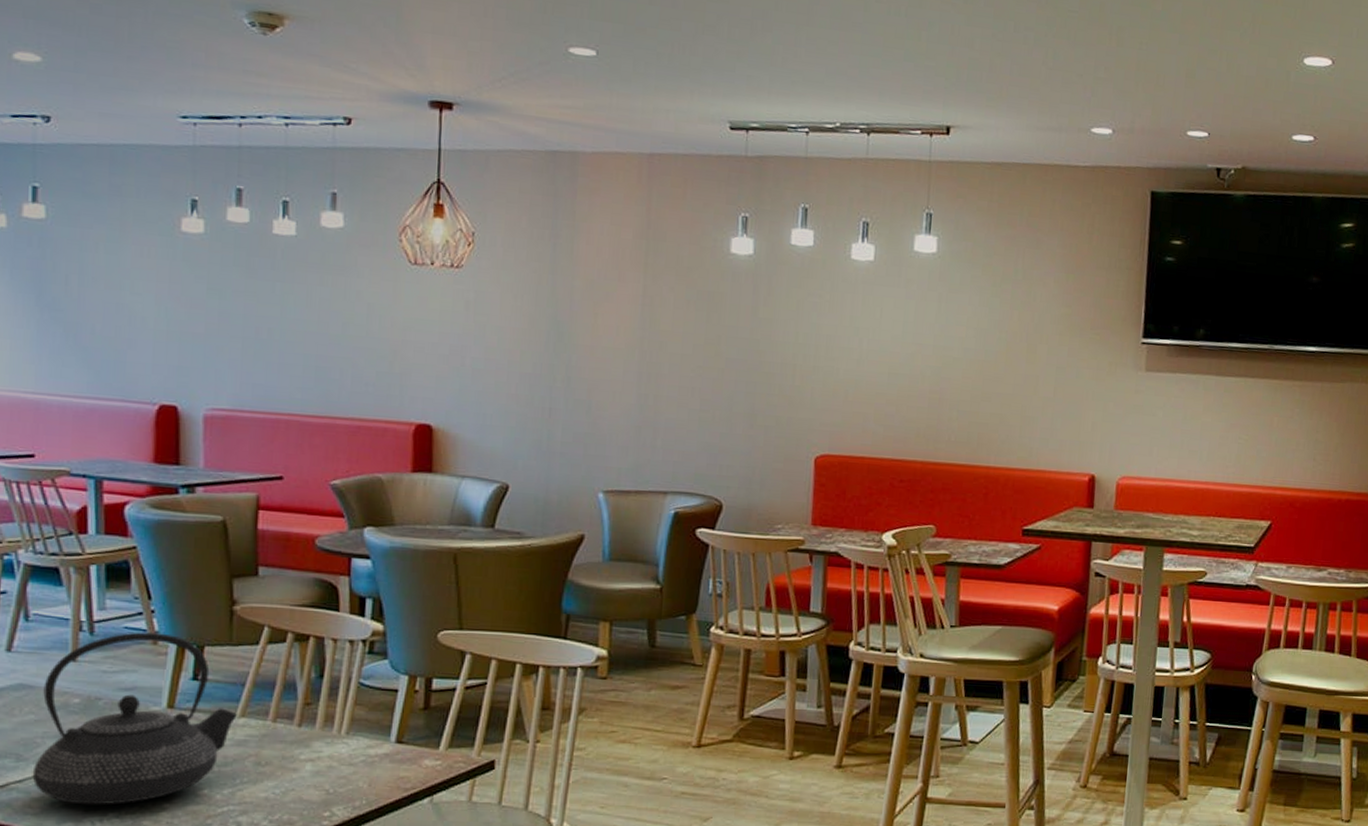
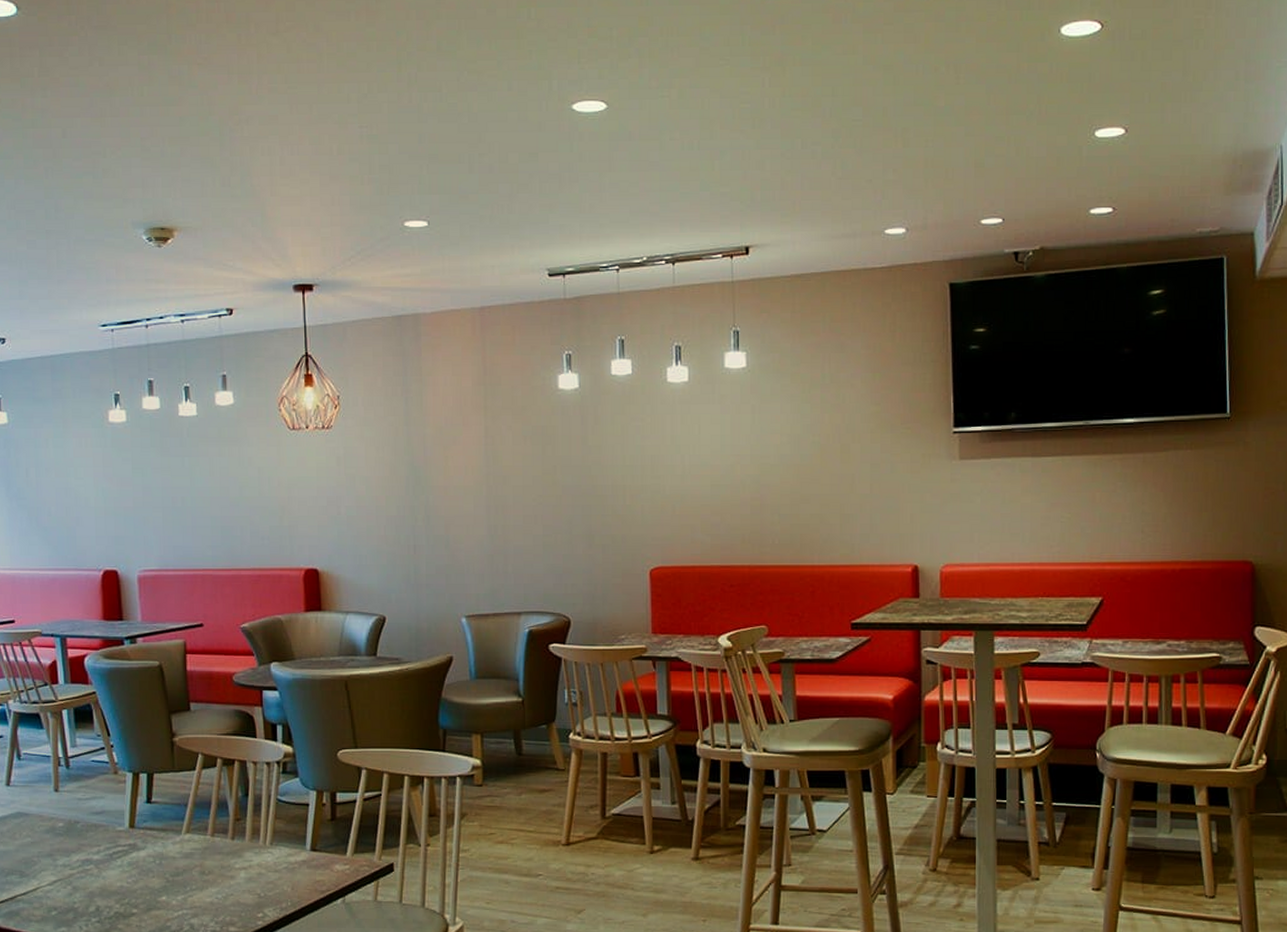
teapot: present [32,632,238,805] -> none [33,764,184,912]

